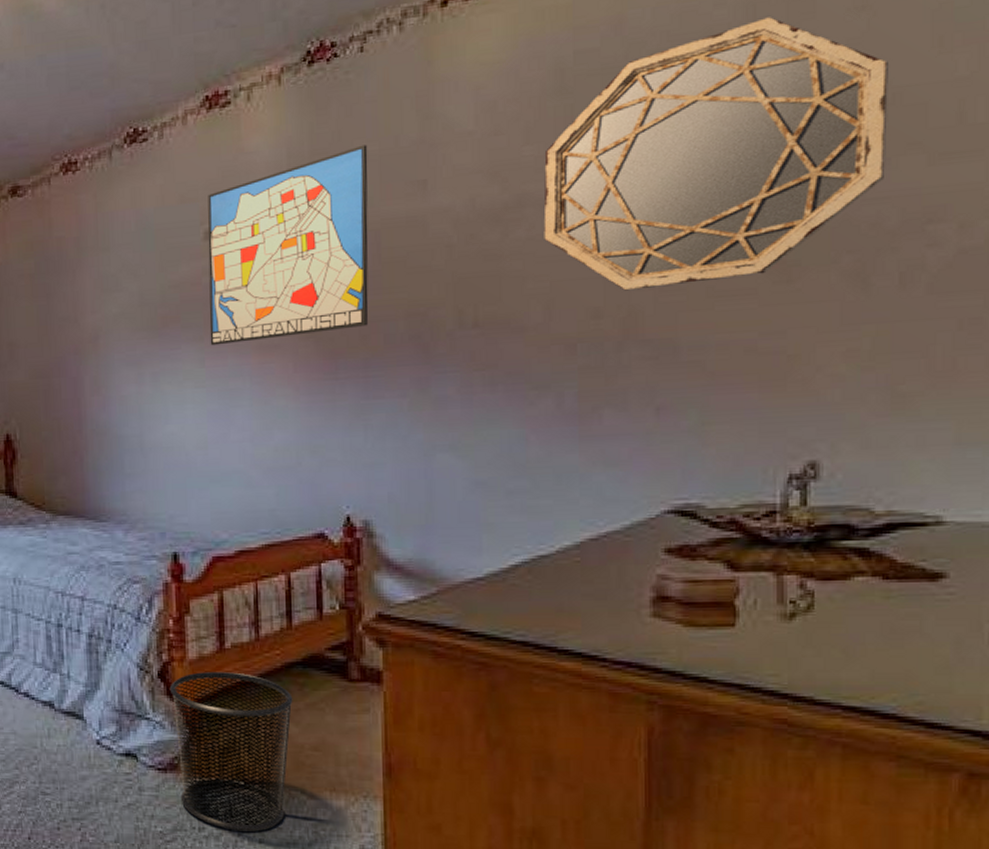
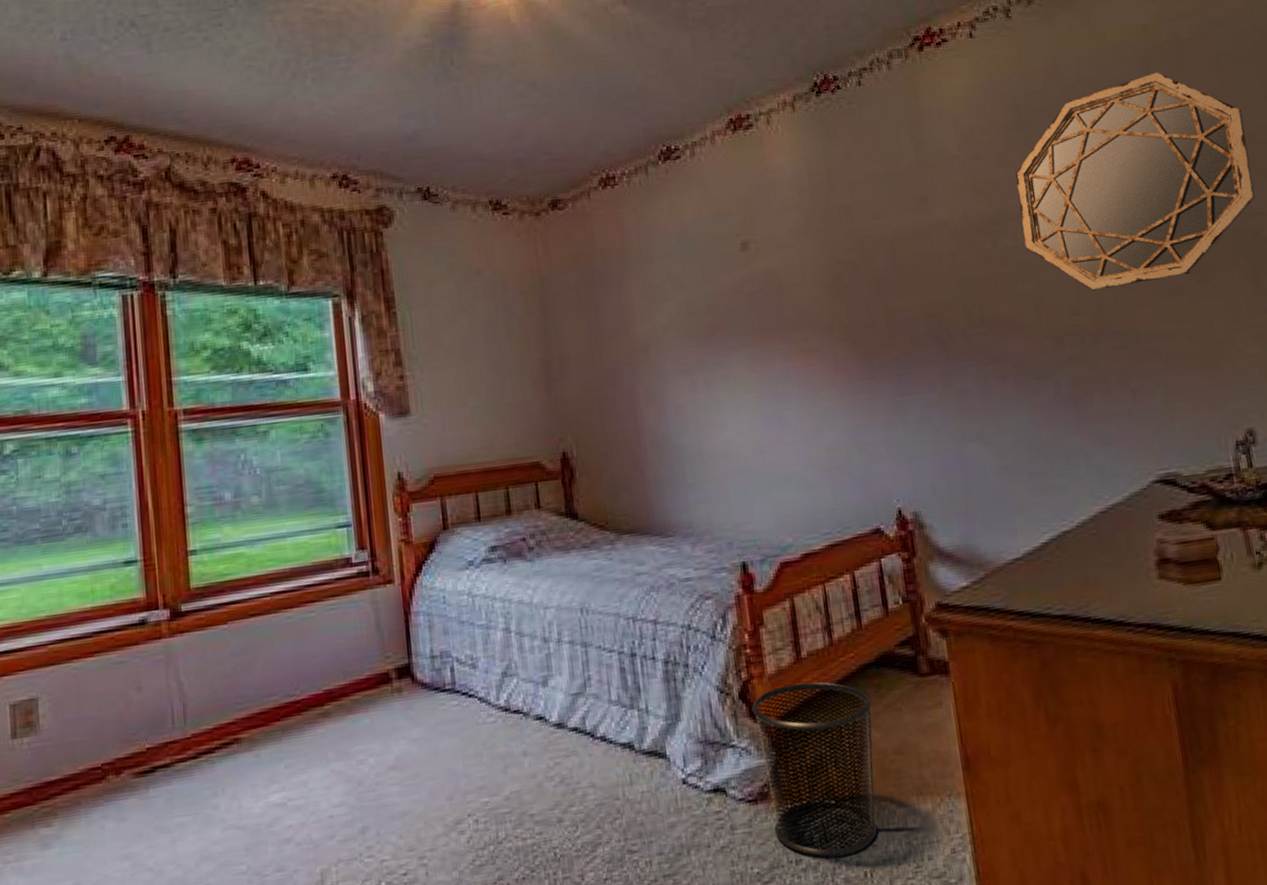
wall art: present [208,144,369,346] -> none [740,165,894,351]

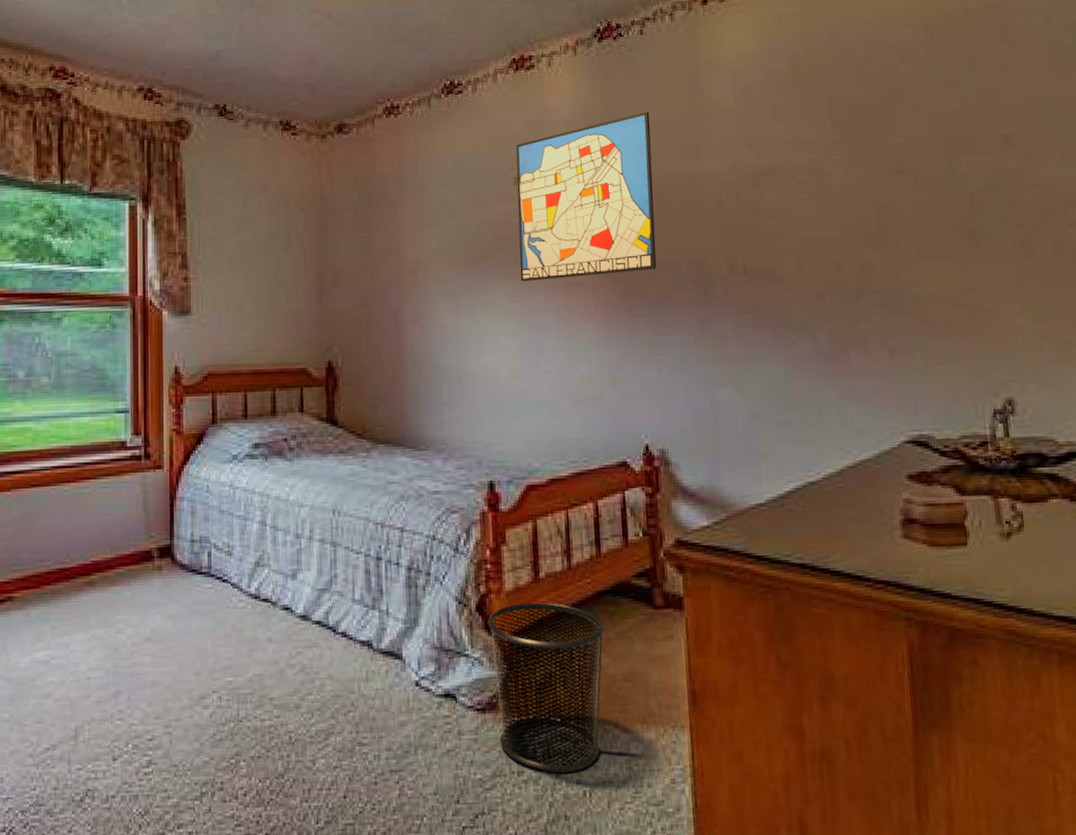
wall art: none [740,165,894,351] -> present [516,112,656,282]
home mirror: present [1016,72,1255,291] -> none [789,39,1034,249]

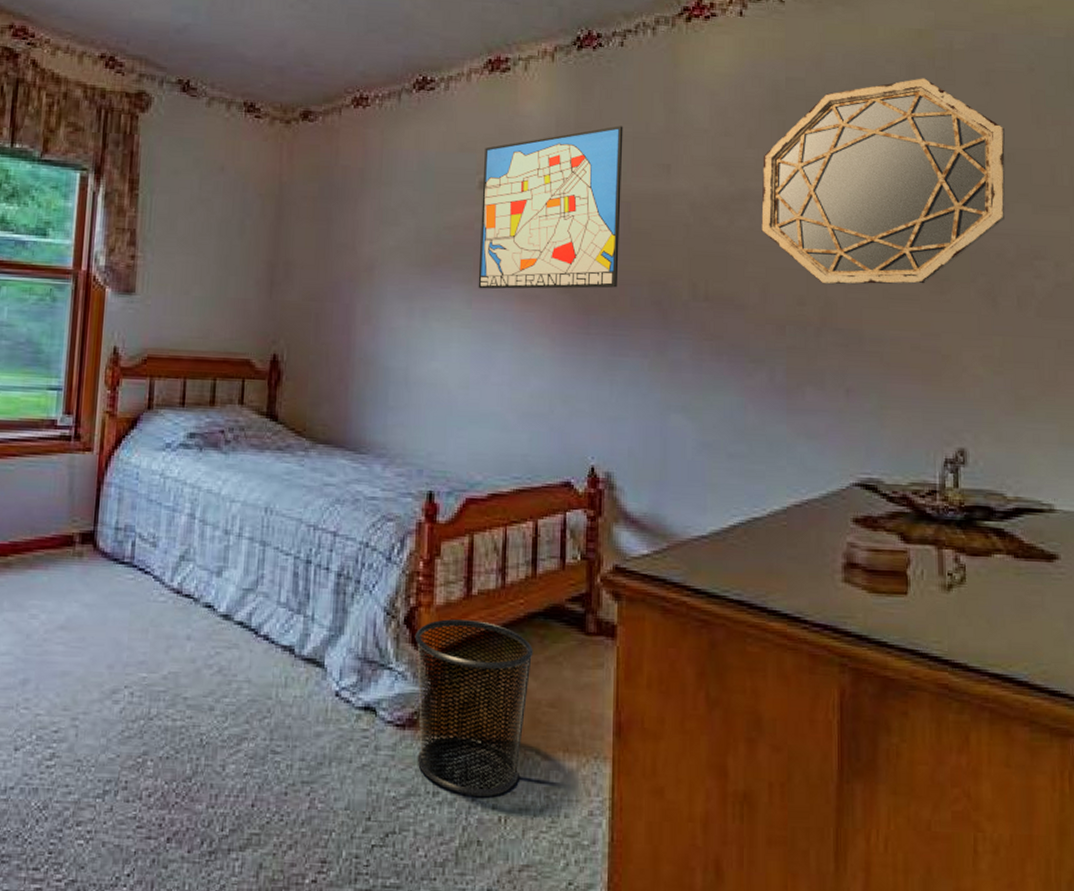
home mirror: none [789,39,1034,249] -> present [761,78,1006,285]

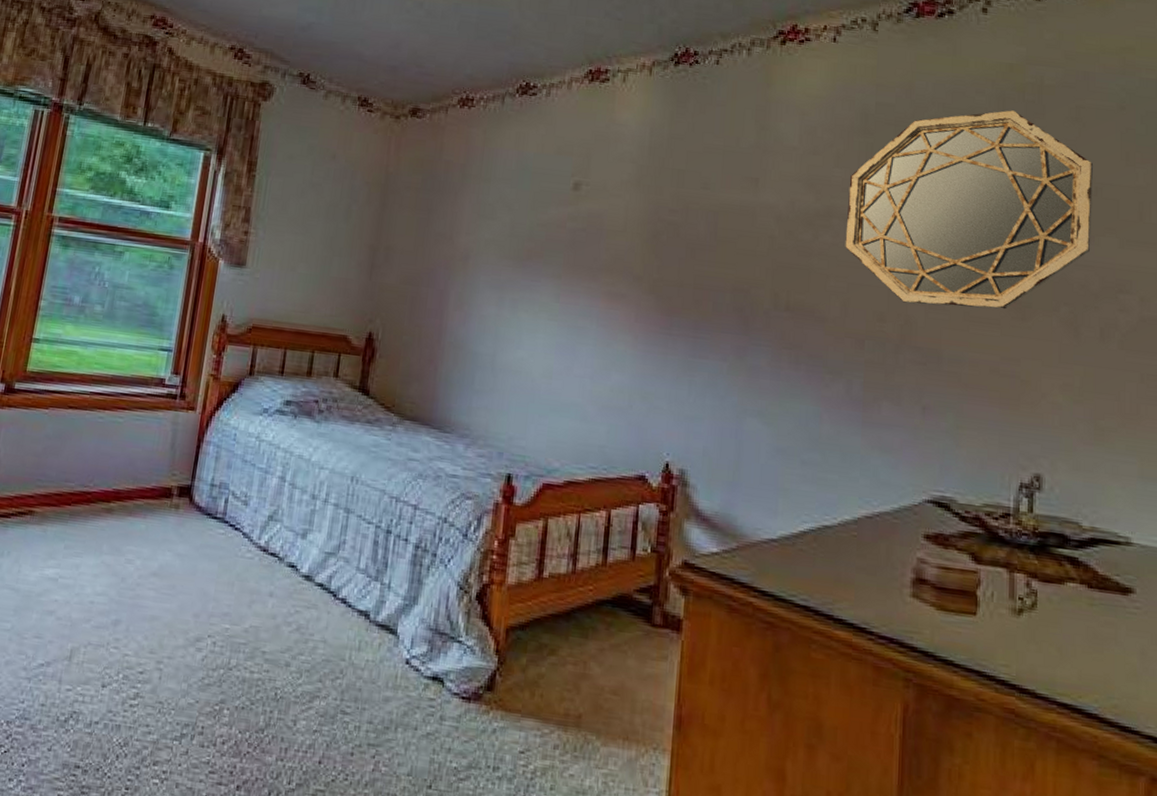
waste bin: present [414,619,533,796] -> none [480,598,600,776]
wall art: present [478,126,623,289] -> none [566,138,715,293]

